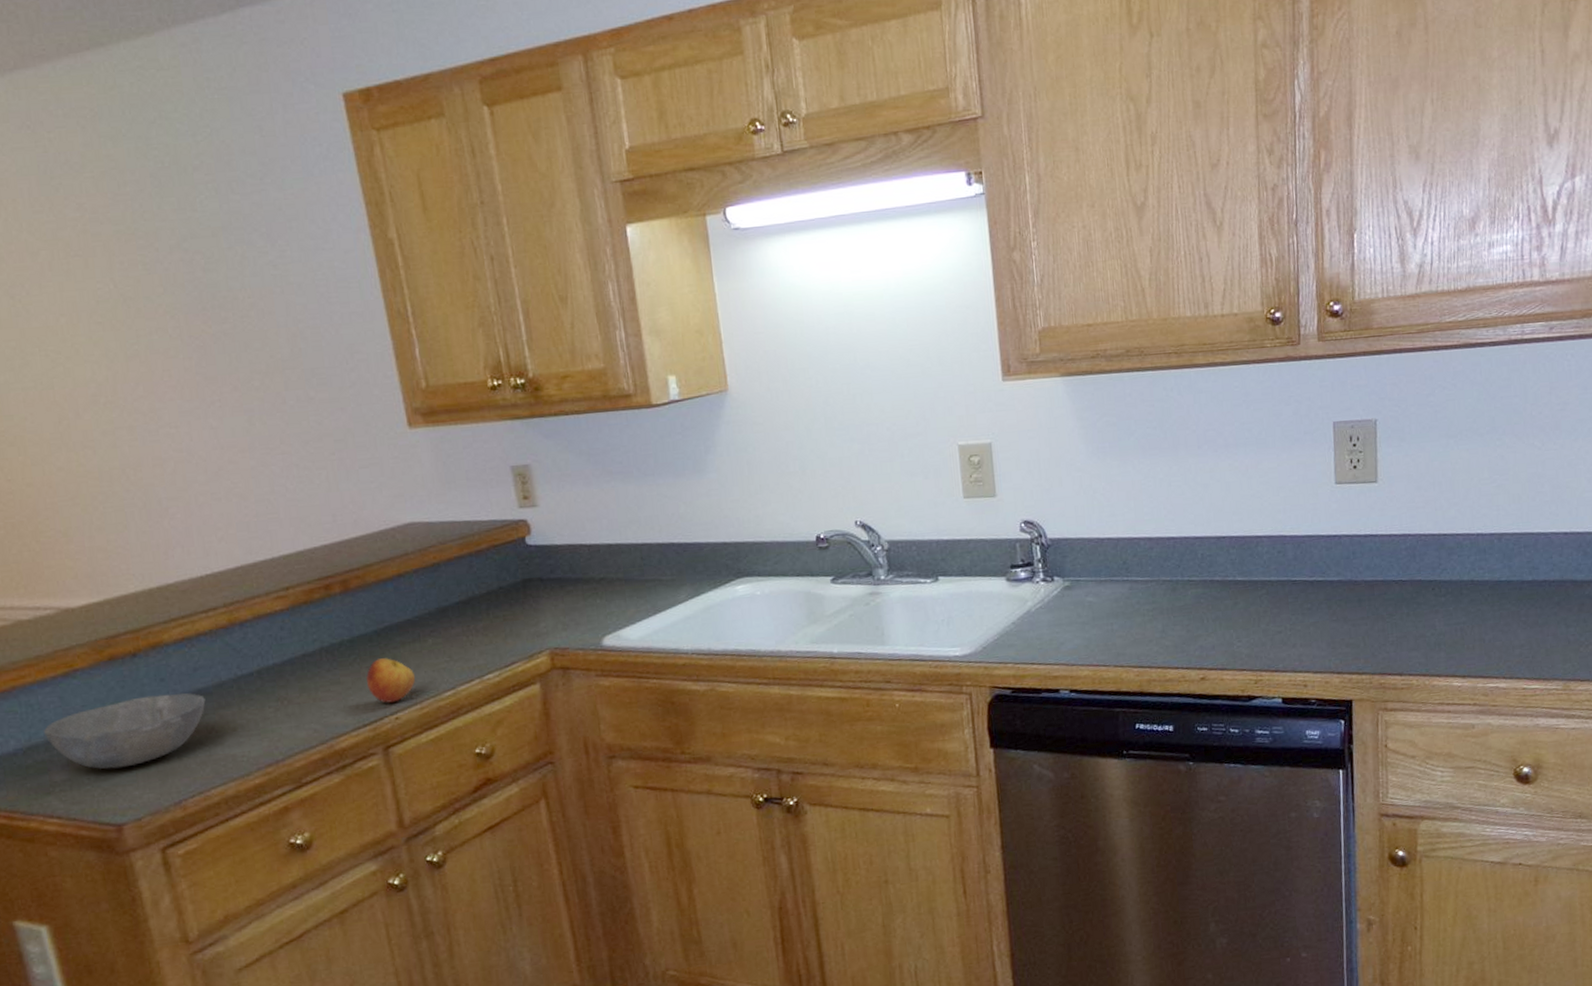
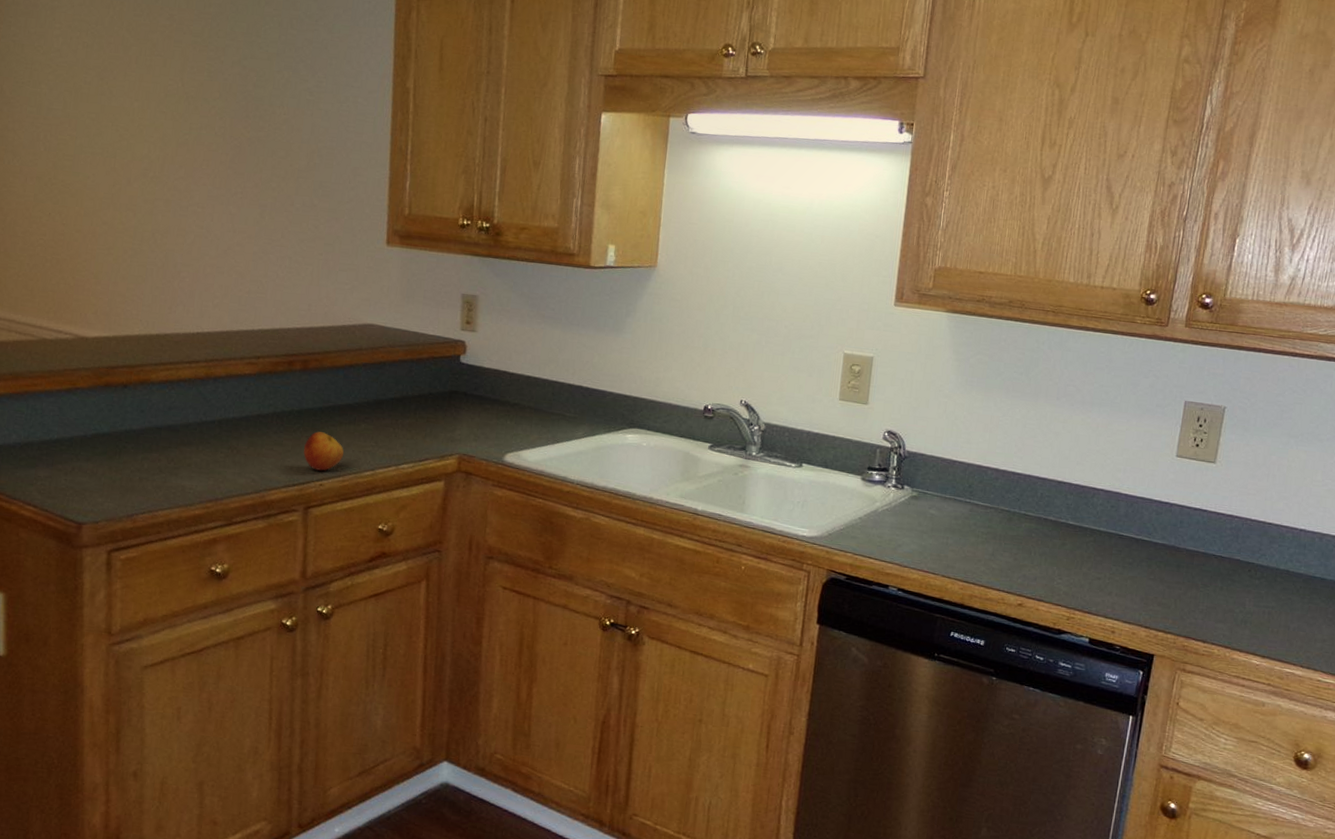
bowl: present [44,692,206,770] -> none [40,421,172,477]

